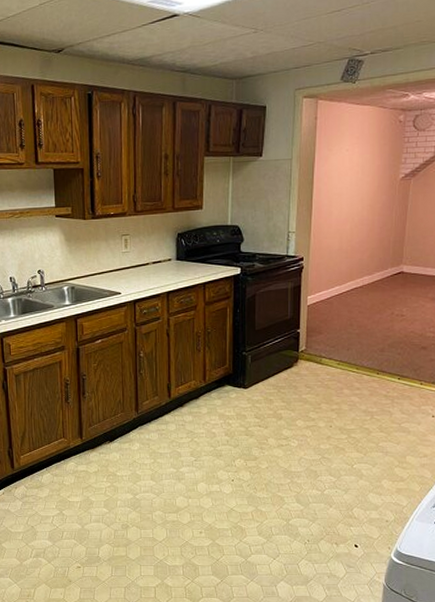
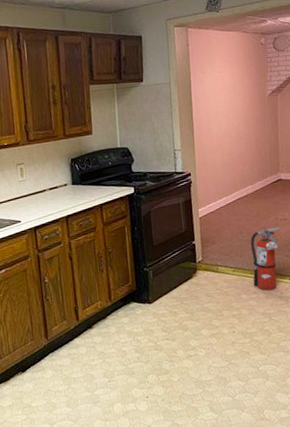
fire extinguisher: none [358,322,395,388] -> present [250,227,280,291]

